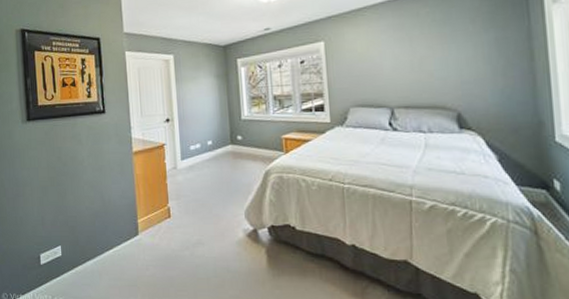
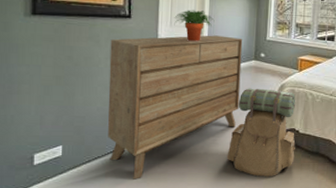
dresser: none [90,120,221,283] -> present [108,35,243,180]
potted plant: none [144,96,183,130] -> present [174,10,215,41]
backpack: none [214,177,295,286] -> present [227,88,296,178]

